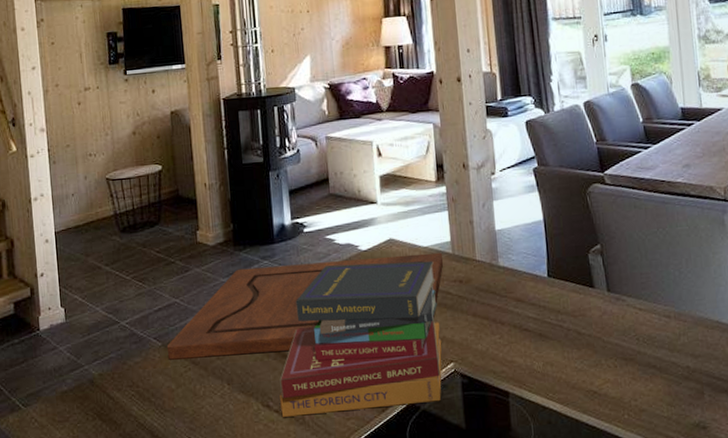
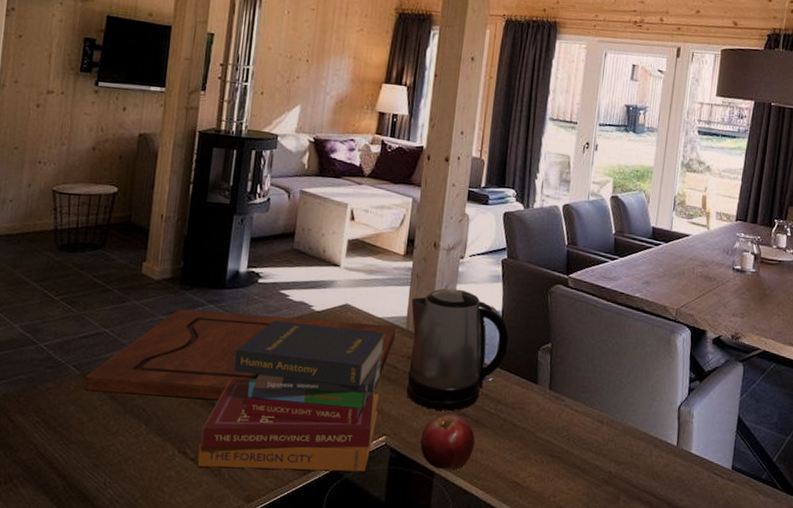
kettle: none [452,205,558,330] -> present [406,288,510,411]
fruit: none [488,331,543,389] -> present [420,414,475,471]

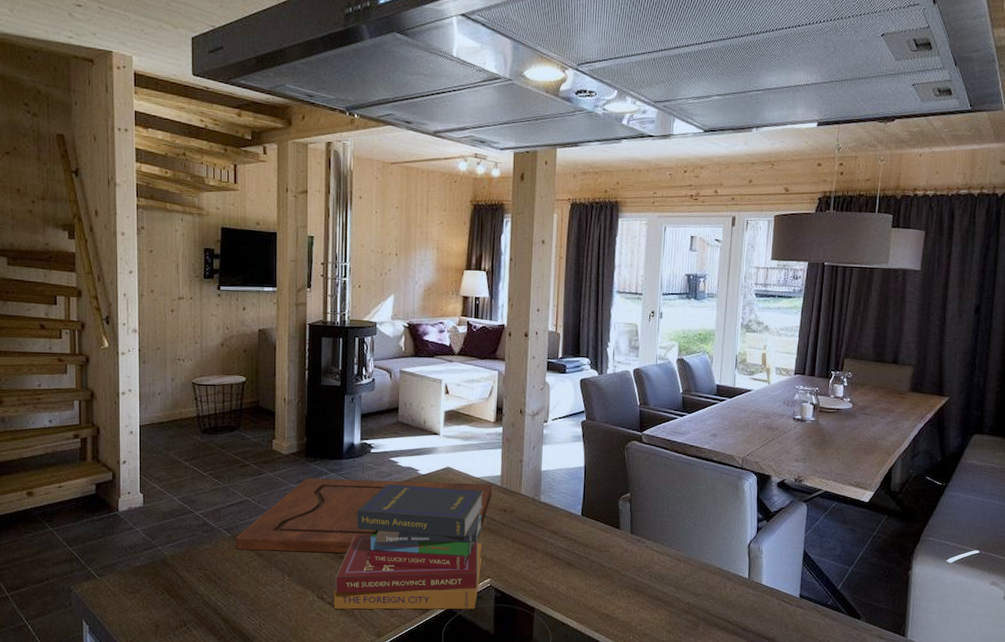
kettle: present [406,288,510,411] -> none [504,449,593,555]
fruit: present [420,414,475,471] -> none [520,558,568,606]

